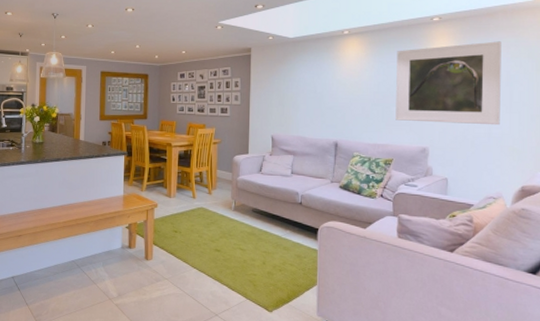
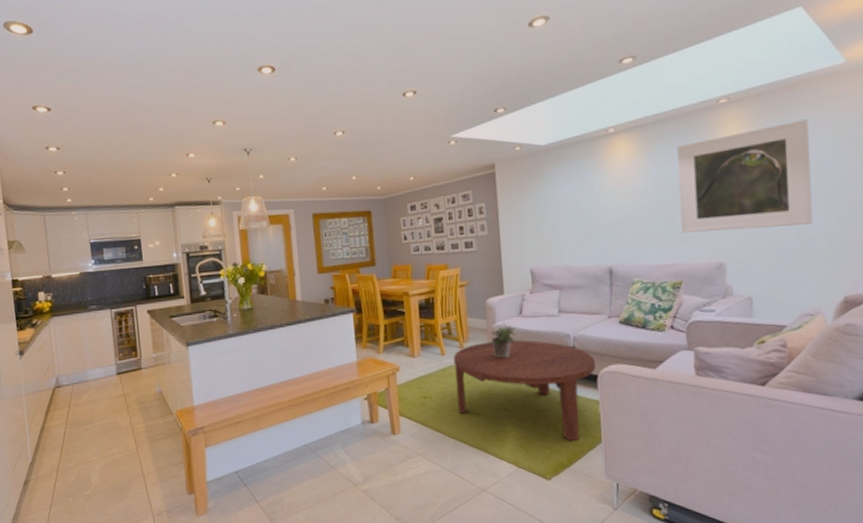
coffee table: none [202,191,317,282] -> present [453,340,596,441]
potted plant: none [234,177,255,206] -> present [489,323,516,358]

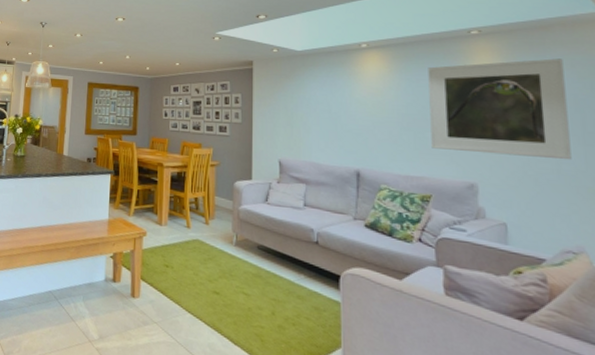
coffee table: present [453,340,596,441] -> none [197,222,339,340]
potted plant: present [489,323,516,358] -> none [235,206,260,242]

